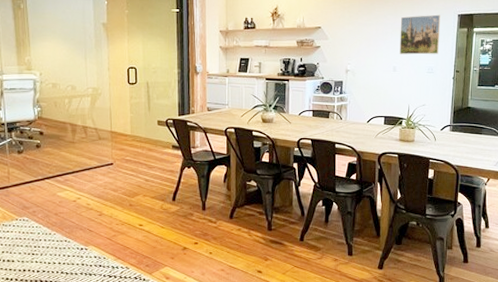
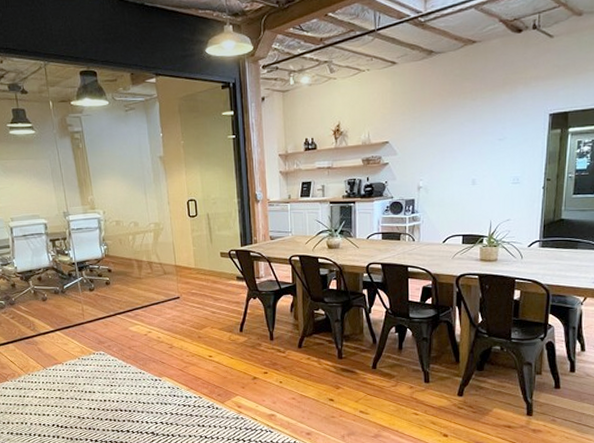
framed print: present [399,14,441,55] -> none [479,116,528,165]

